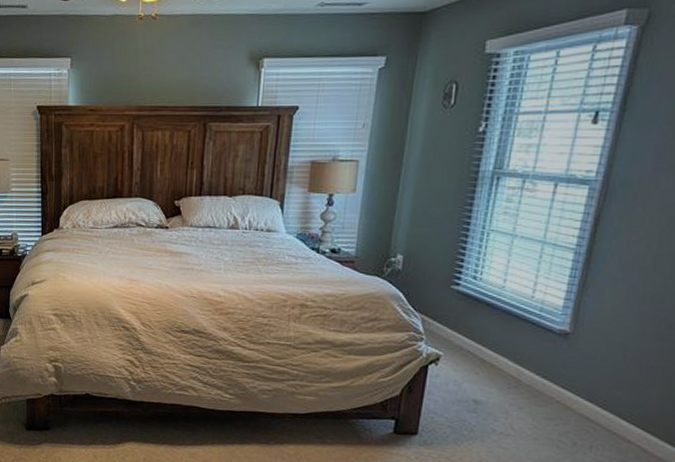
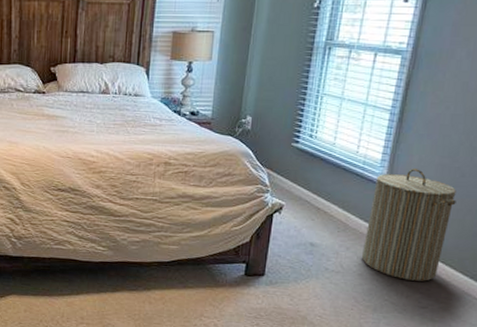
laundry hamper: none [538,318,661,451] -> present [362,169,456,281]

